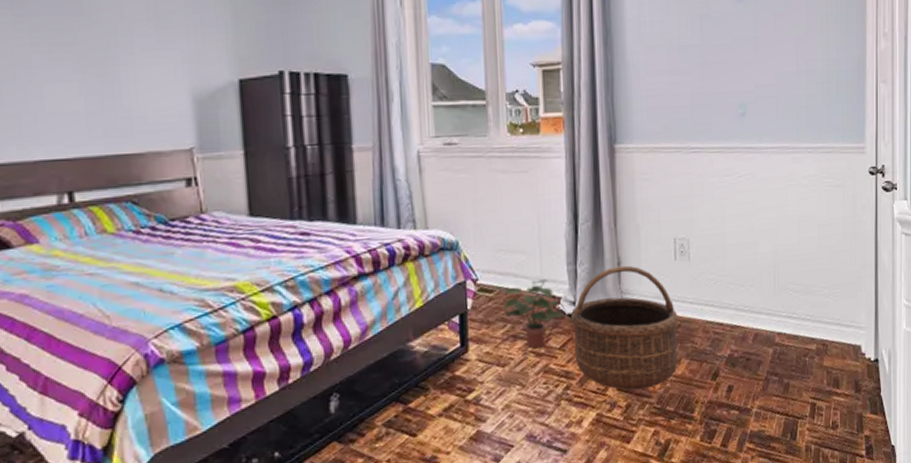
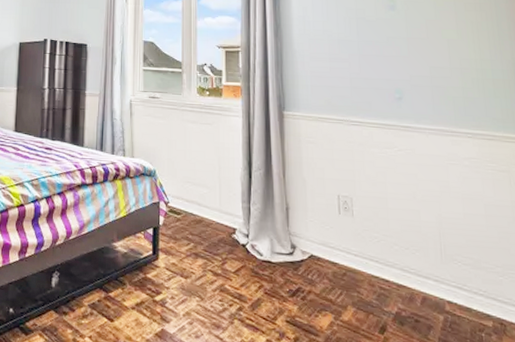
potted plant: present [504,279,566,349] -> none [189,210,240,269]
basket: present [571,265,678,390] -> none [245,210,344,327]

